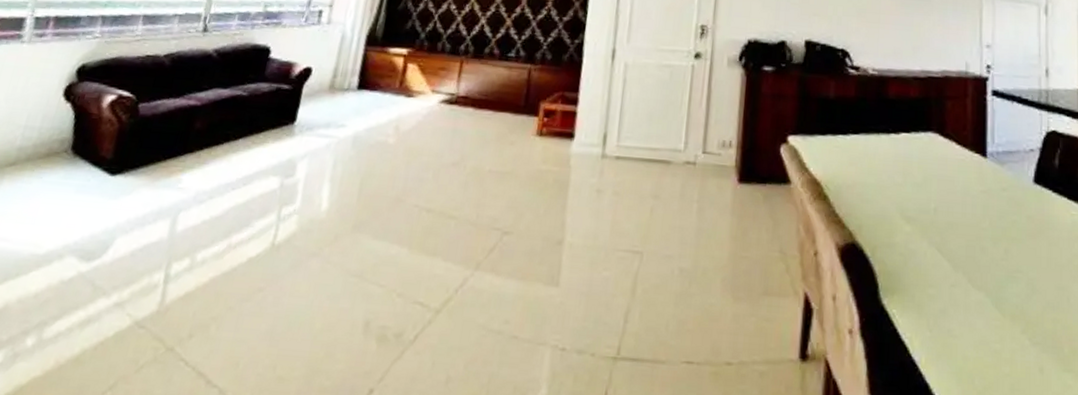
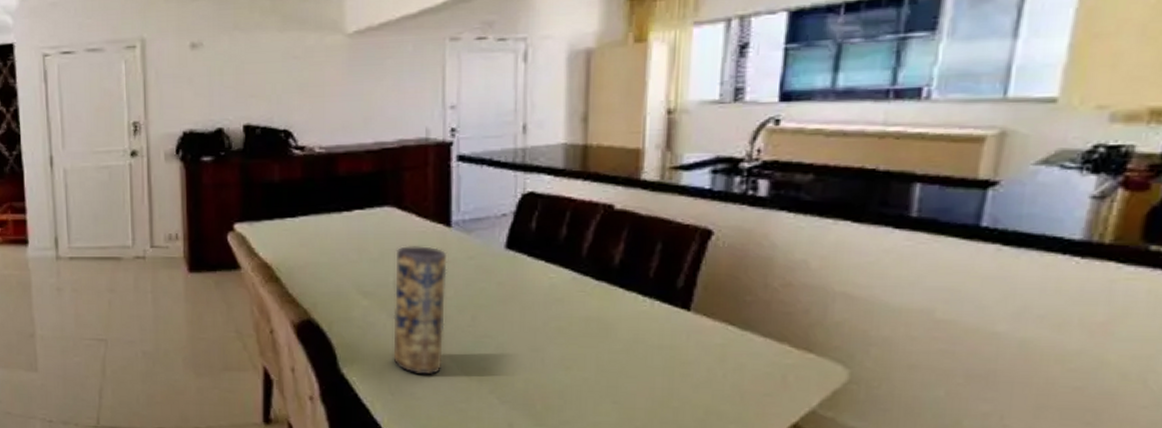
vase: none [932,172,983,311] -> present [393,246,447,375]

